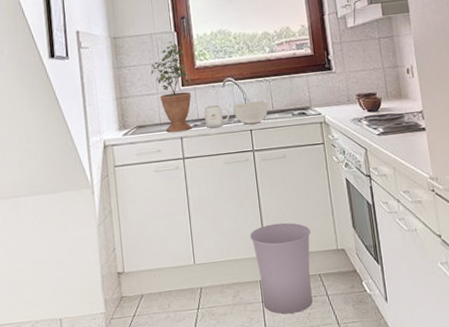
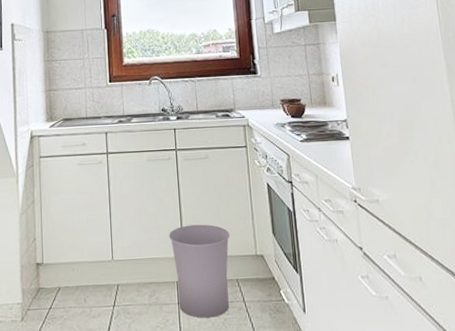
potted plant: present [150,41,192,133] -> none [80,38,118,128]
mug: present [203,104,230,129] -> none [129,102,155,125]
bowl: present [232,101,268,125] -> none [157,101,192,124]

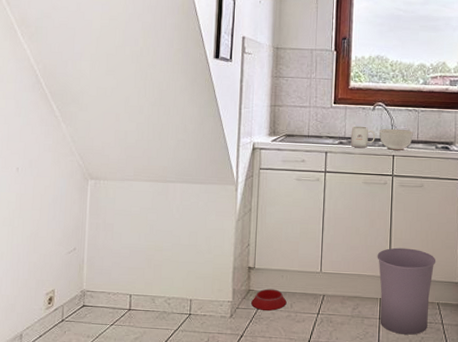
pet bowl: none [43,284,80,309] -> present [251,288,287,311]
mug: none [129,102,155,125] -> present [350,126,375,148]
bowl: none [157,101,192,124] -> present [379,128,413,150]

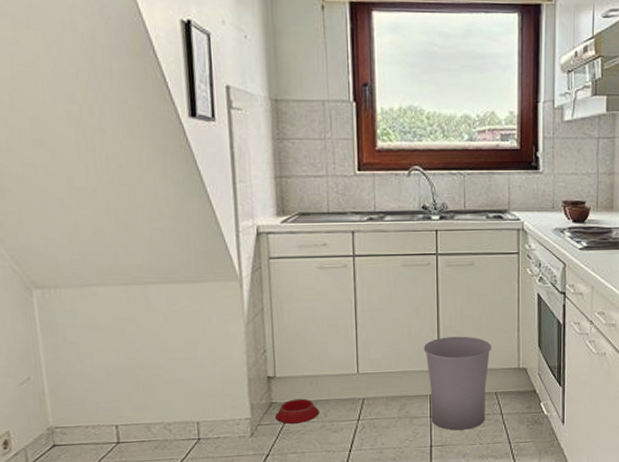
mug: present [350,126,375,148] -> none [382,197,413,224]
bowl: present [379,128,413,150] -> none [417,197,459,224]

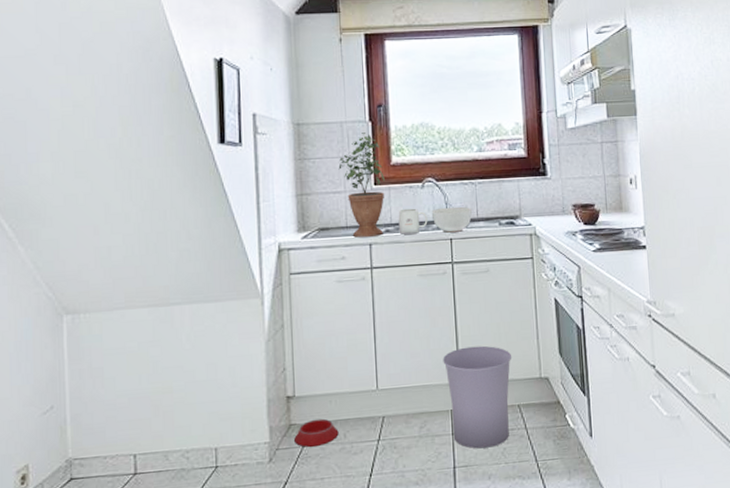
potted plant: none [320,113,369,225] -> present [338,132,385,238]
mug: none [382,197,413,224] -> present [398,208,428,235]
bowl: none [417,197,459,224] -> present [431,206,472,233]

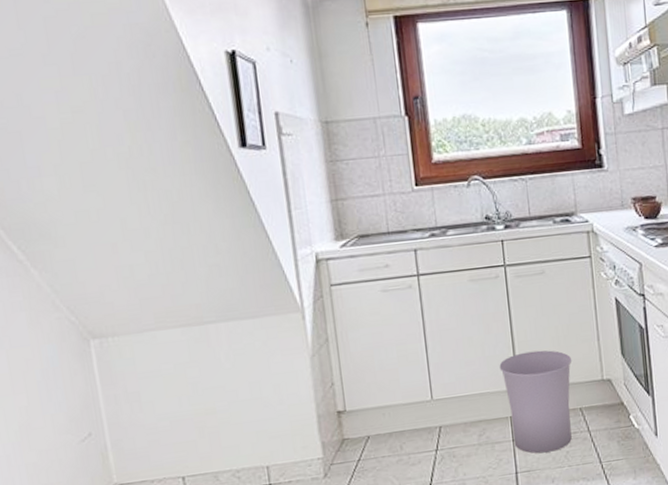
pet bowl: present [294,418,339,447] -> none [349,431,395,461]
potted plant: present [338,132,385,238] -> none [374,128,429,244]
mug: present [398,208,428,235] -> none [443,209,476,239]
bowl: present [431,206,472,233] -> none [479,205,524,234]

